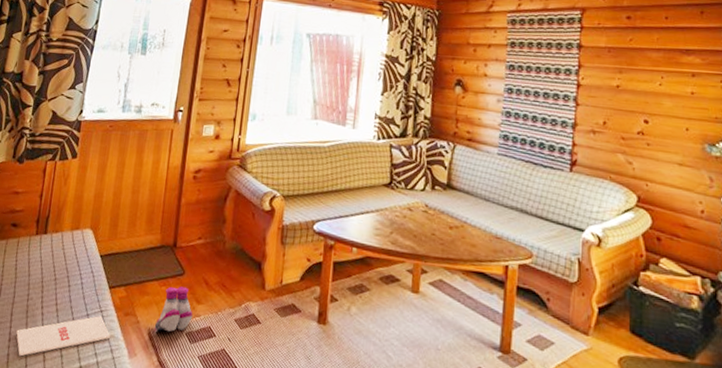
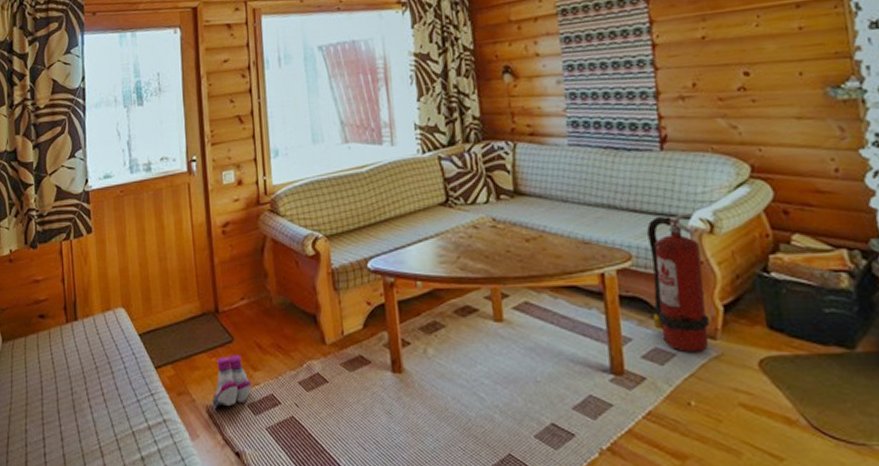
magazine: present [16,316,111,357] -> none [67,400,168,455]
fire extinguisher: none [540,225,587,344] -> present [646,212,711,352]

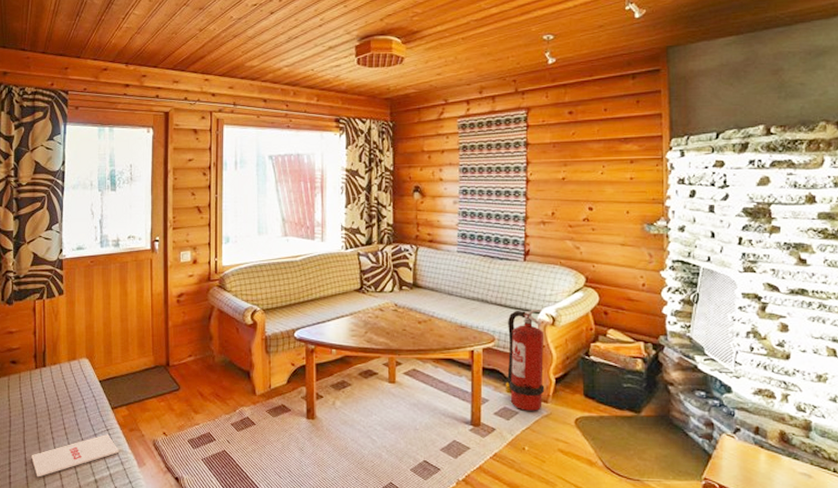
magazine: none [67,400,168,455] -> present [31,434,120,478]
boots: present [212,355,252,408] -> none [158,400,192,442]

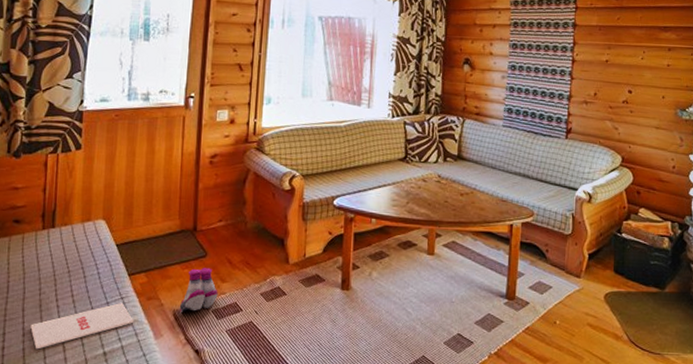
boots: none [158,400,192,442] -> present [179,267,218,312]
fire extinguisher: present [505,309,545,411] -> none [540,186,580,286]

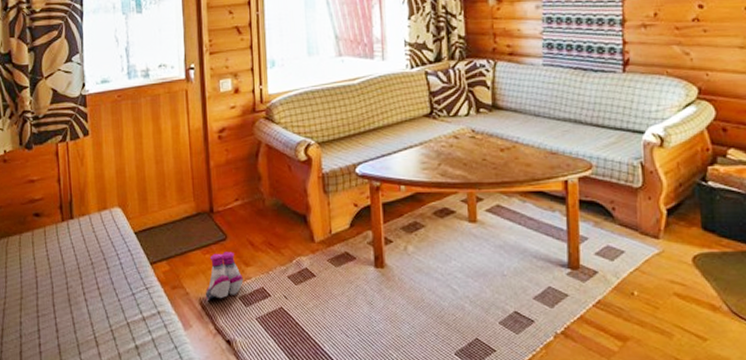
magazine: present [30,303,134,350] -> none [62,294,162,345]

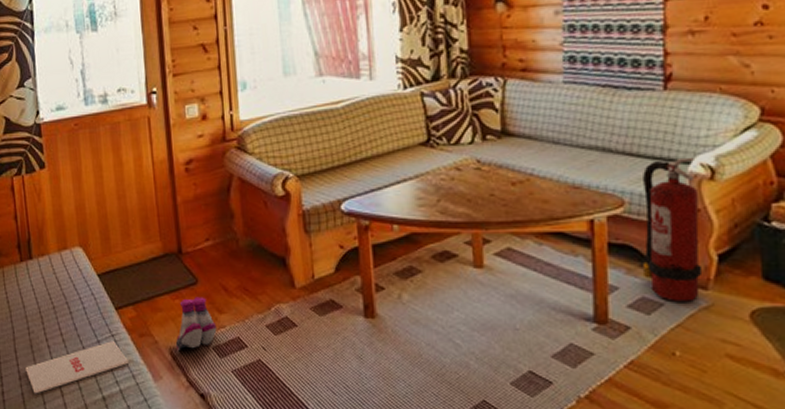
magazine: none [62,294,162,345] -> present [25,341,130,394]
fire extinguisher: none [606,128,655,249] -> present [641,157,703,302]

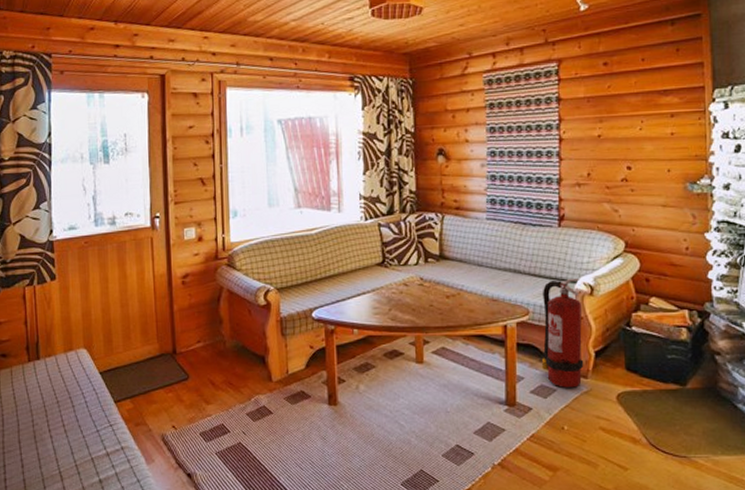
magazine: present [25,341,130,394] -> none [28,430,125,480]
boots: present [175,297,217,350] -> none [167,390,204,437]

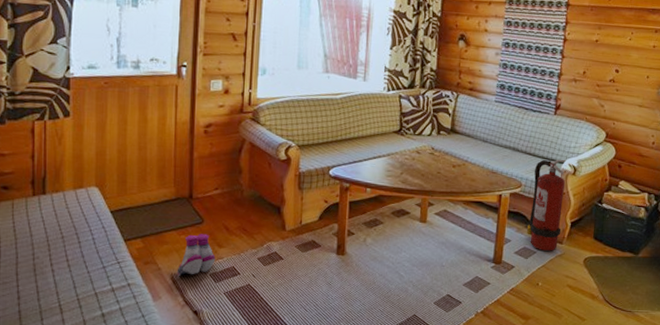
boots: none [167,390,204,437] -> present [176,233,216,276]

